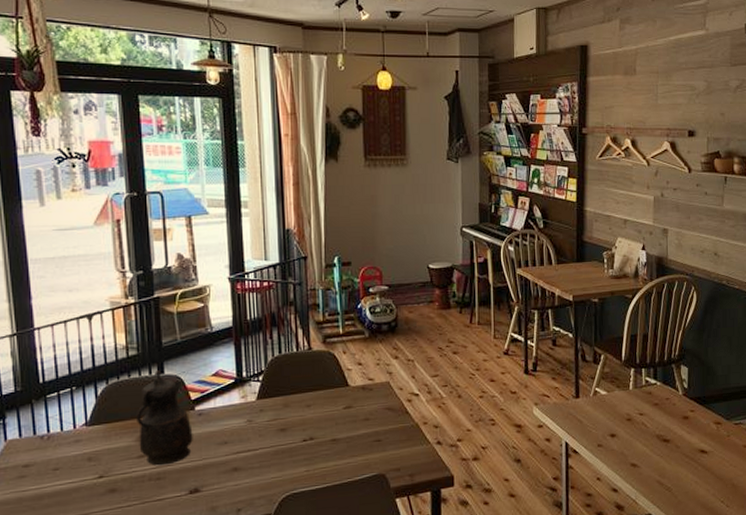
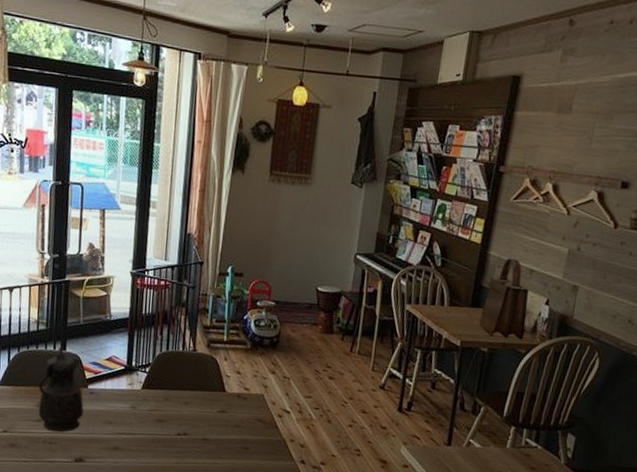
handbag: none [586,212,628,287] -> present [478,258,529,340]

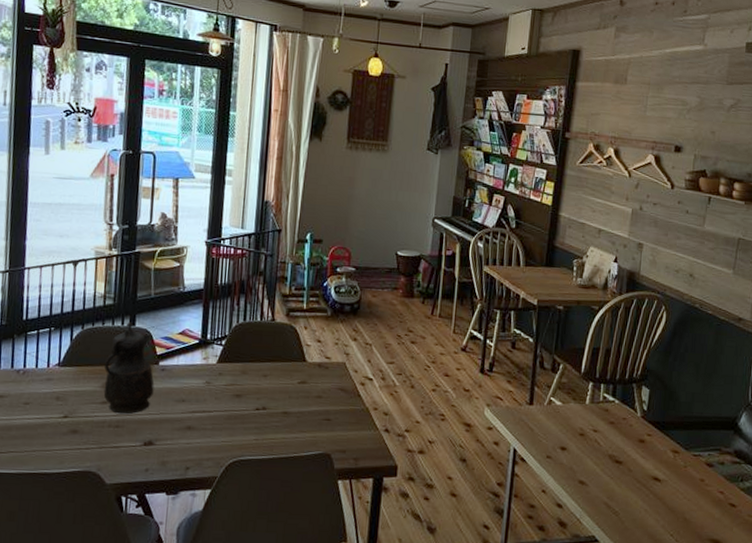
handbag: present [478,258,529,340] -> none [553,219,598,297]

